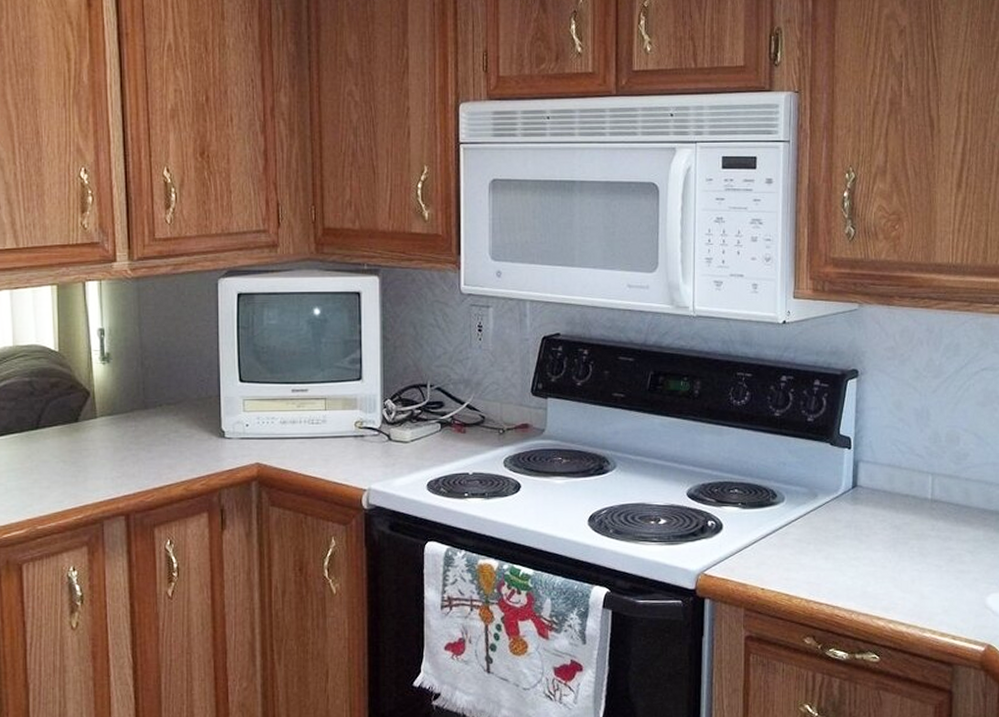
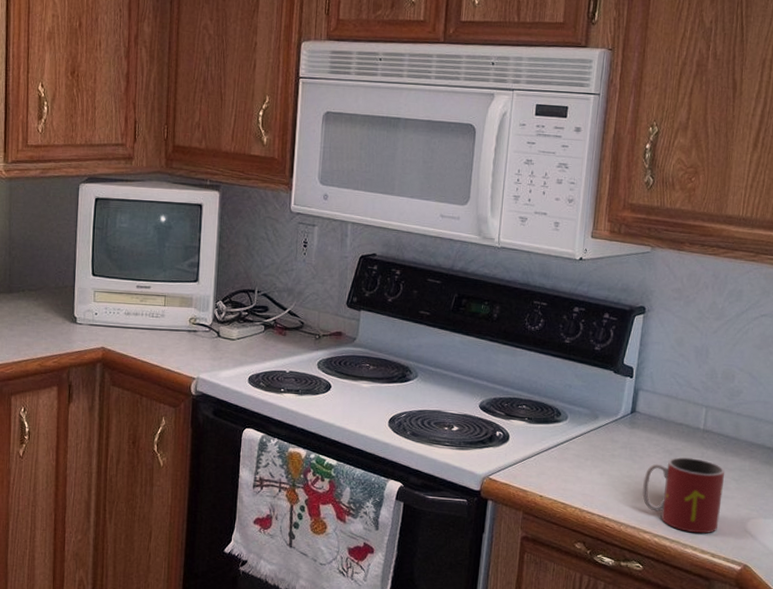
mug: none [872,532,959,615] -> present [642,457,725,534]

